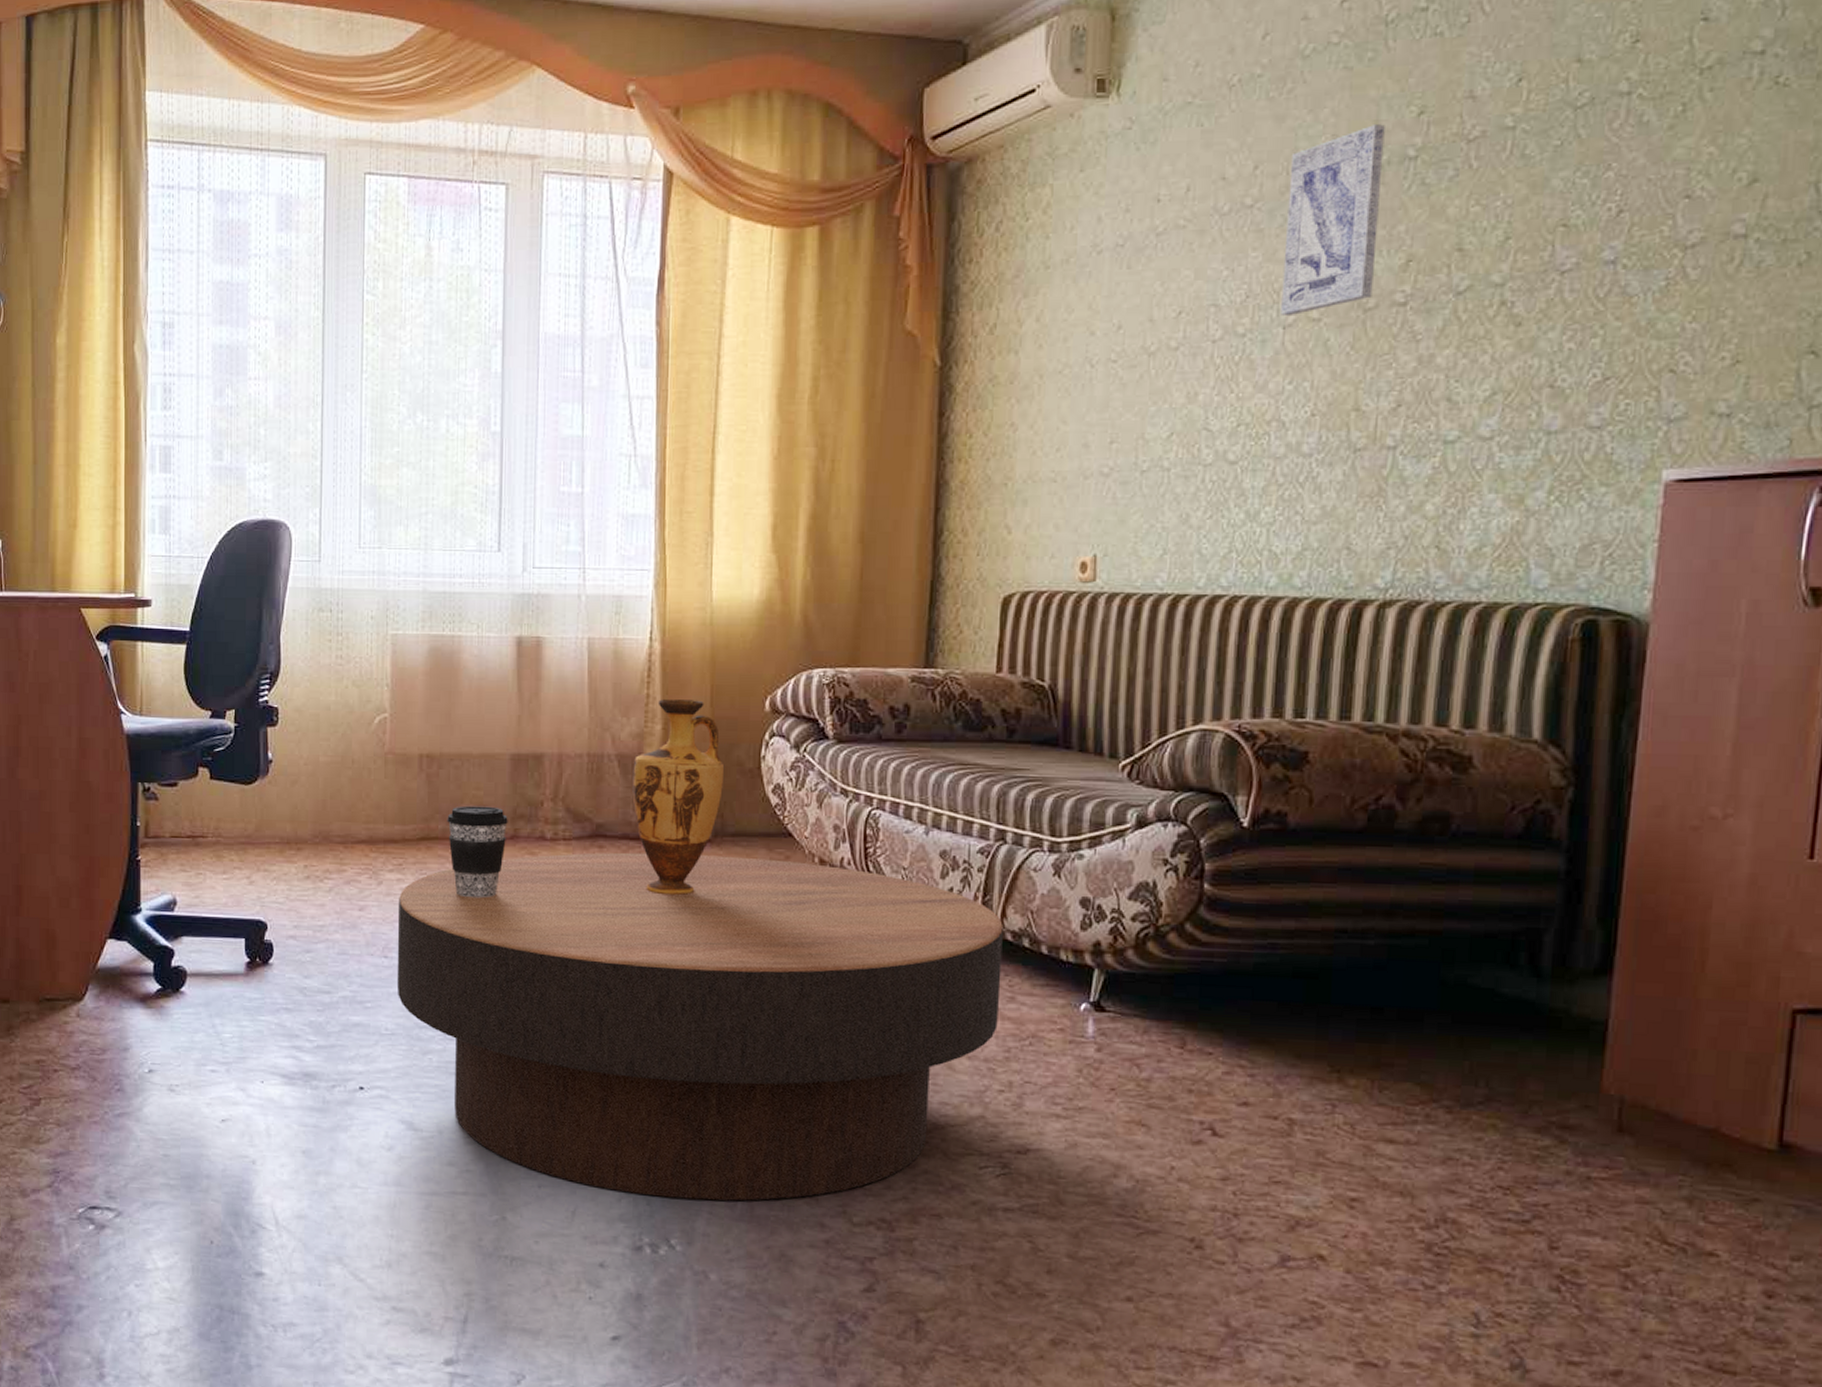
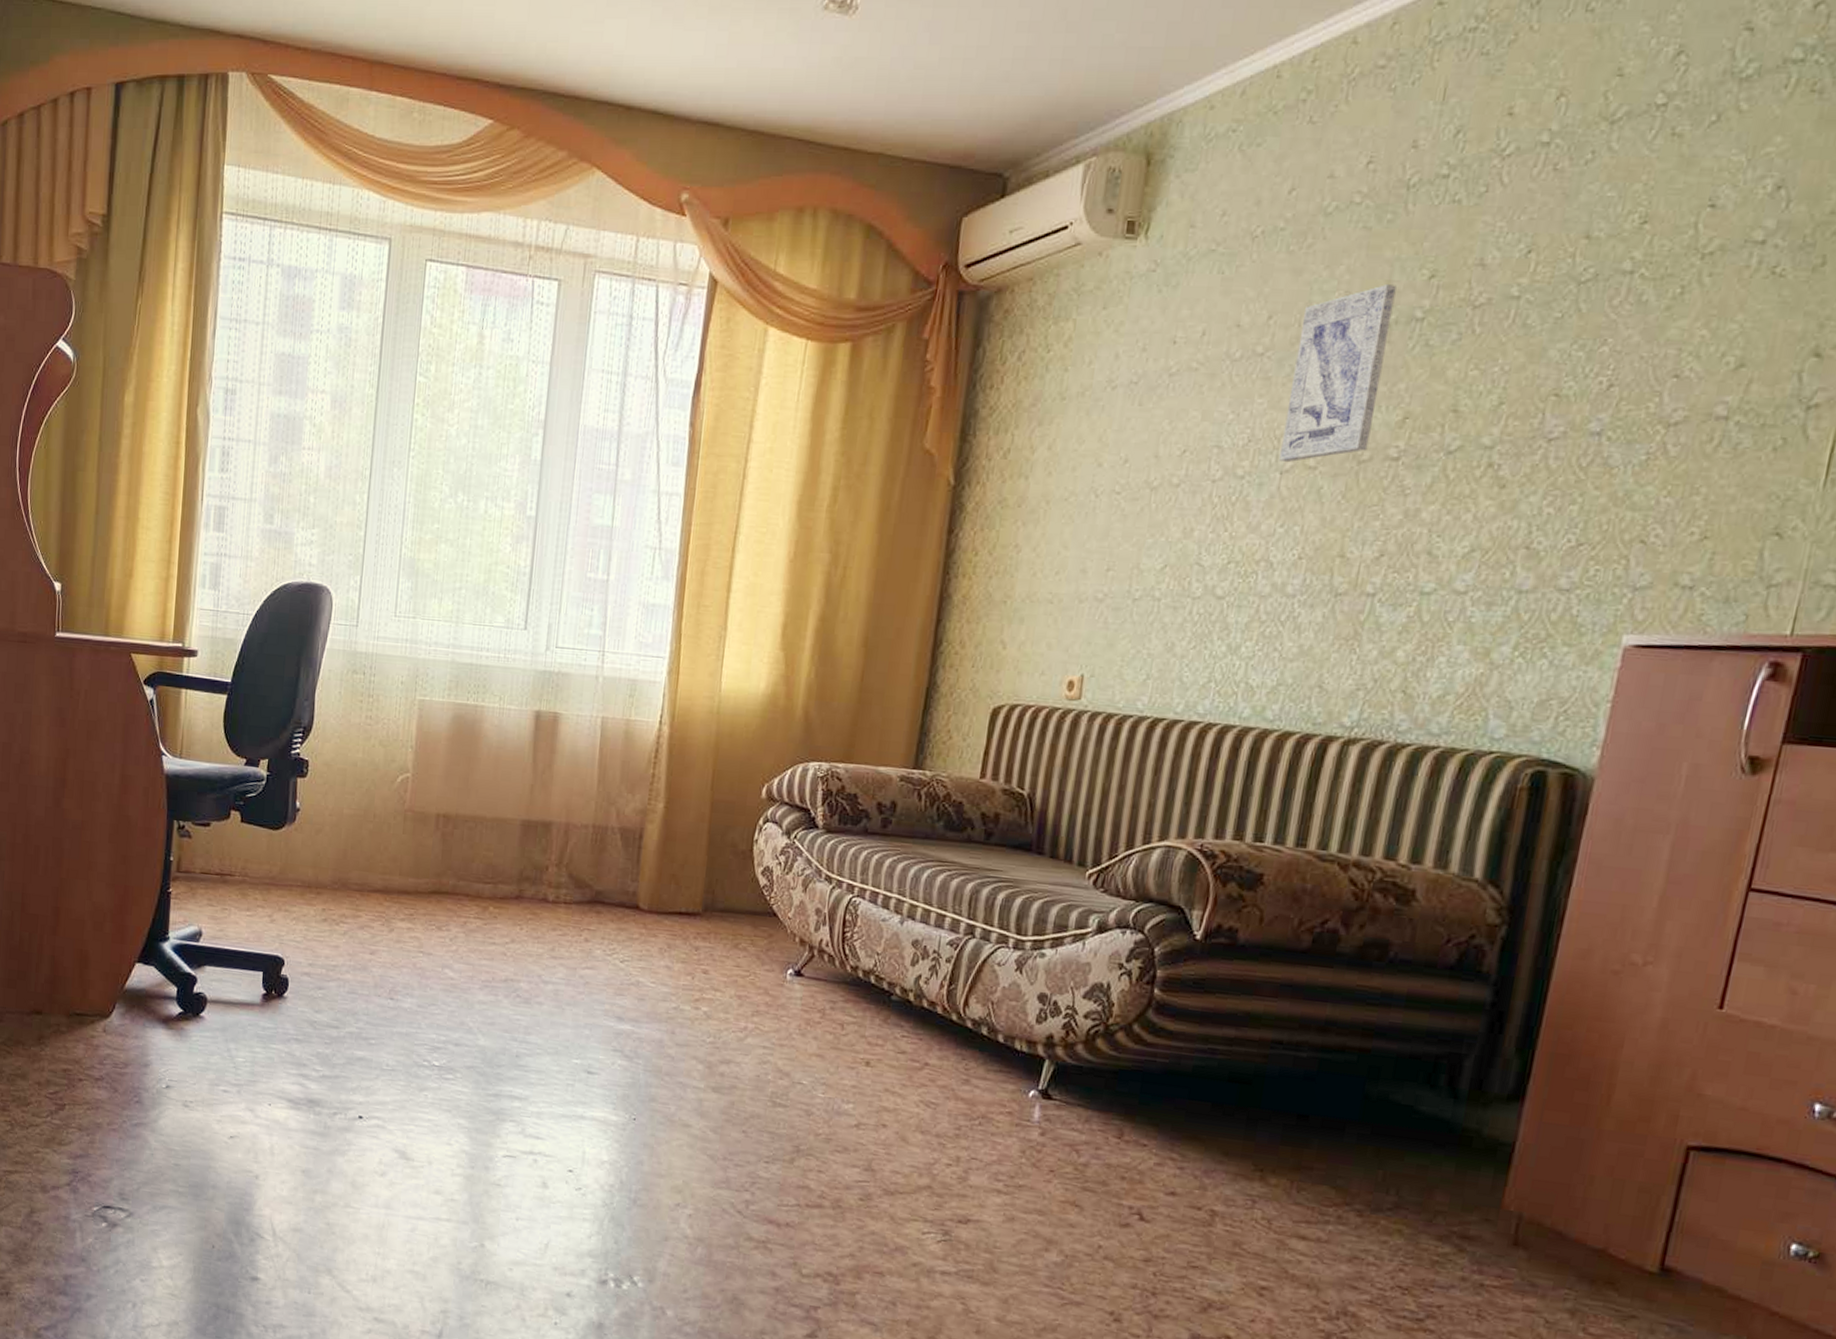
coffee table: present [396,852,1003,1201] -> none [400,916,965,1248]
coffee cup: present [447,805,508,899] -> none [457,864,515,952]
vase: present [632,699,723,895] -> none [631,779,719,963]

